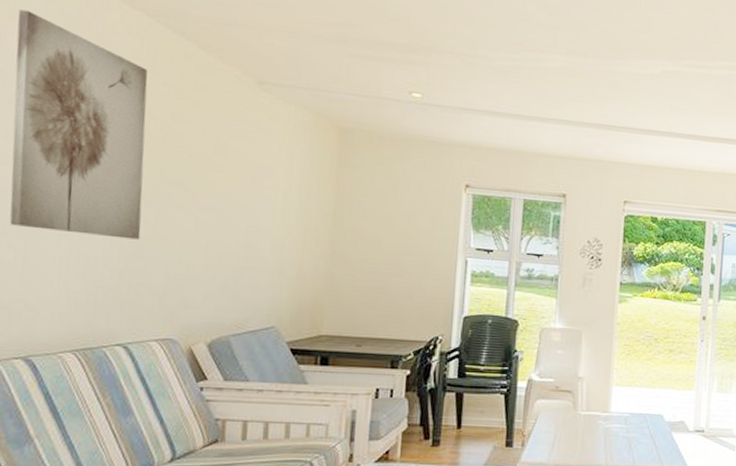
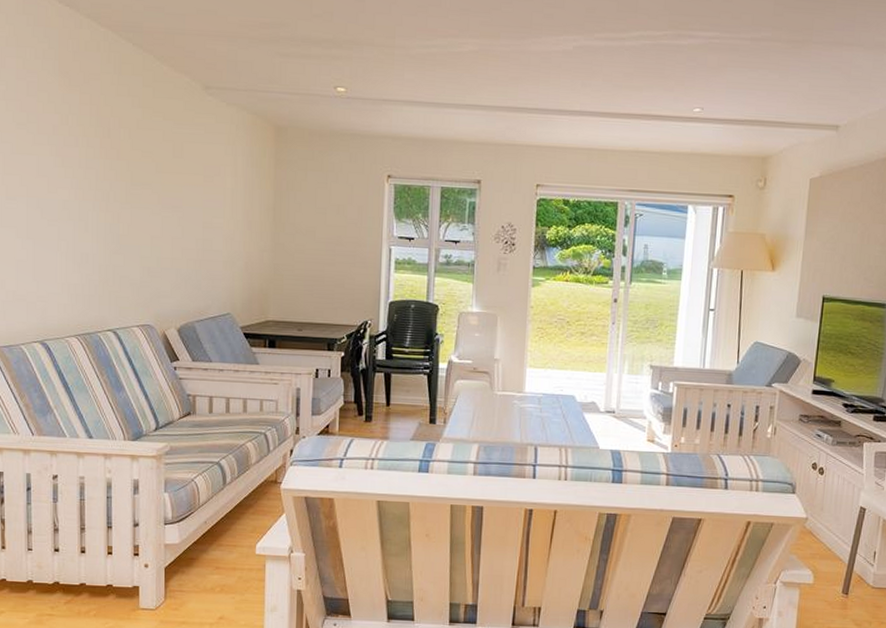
wall art: present [10,9,148,240] -> none [12,35,120,238]

